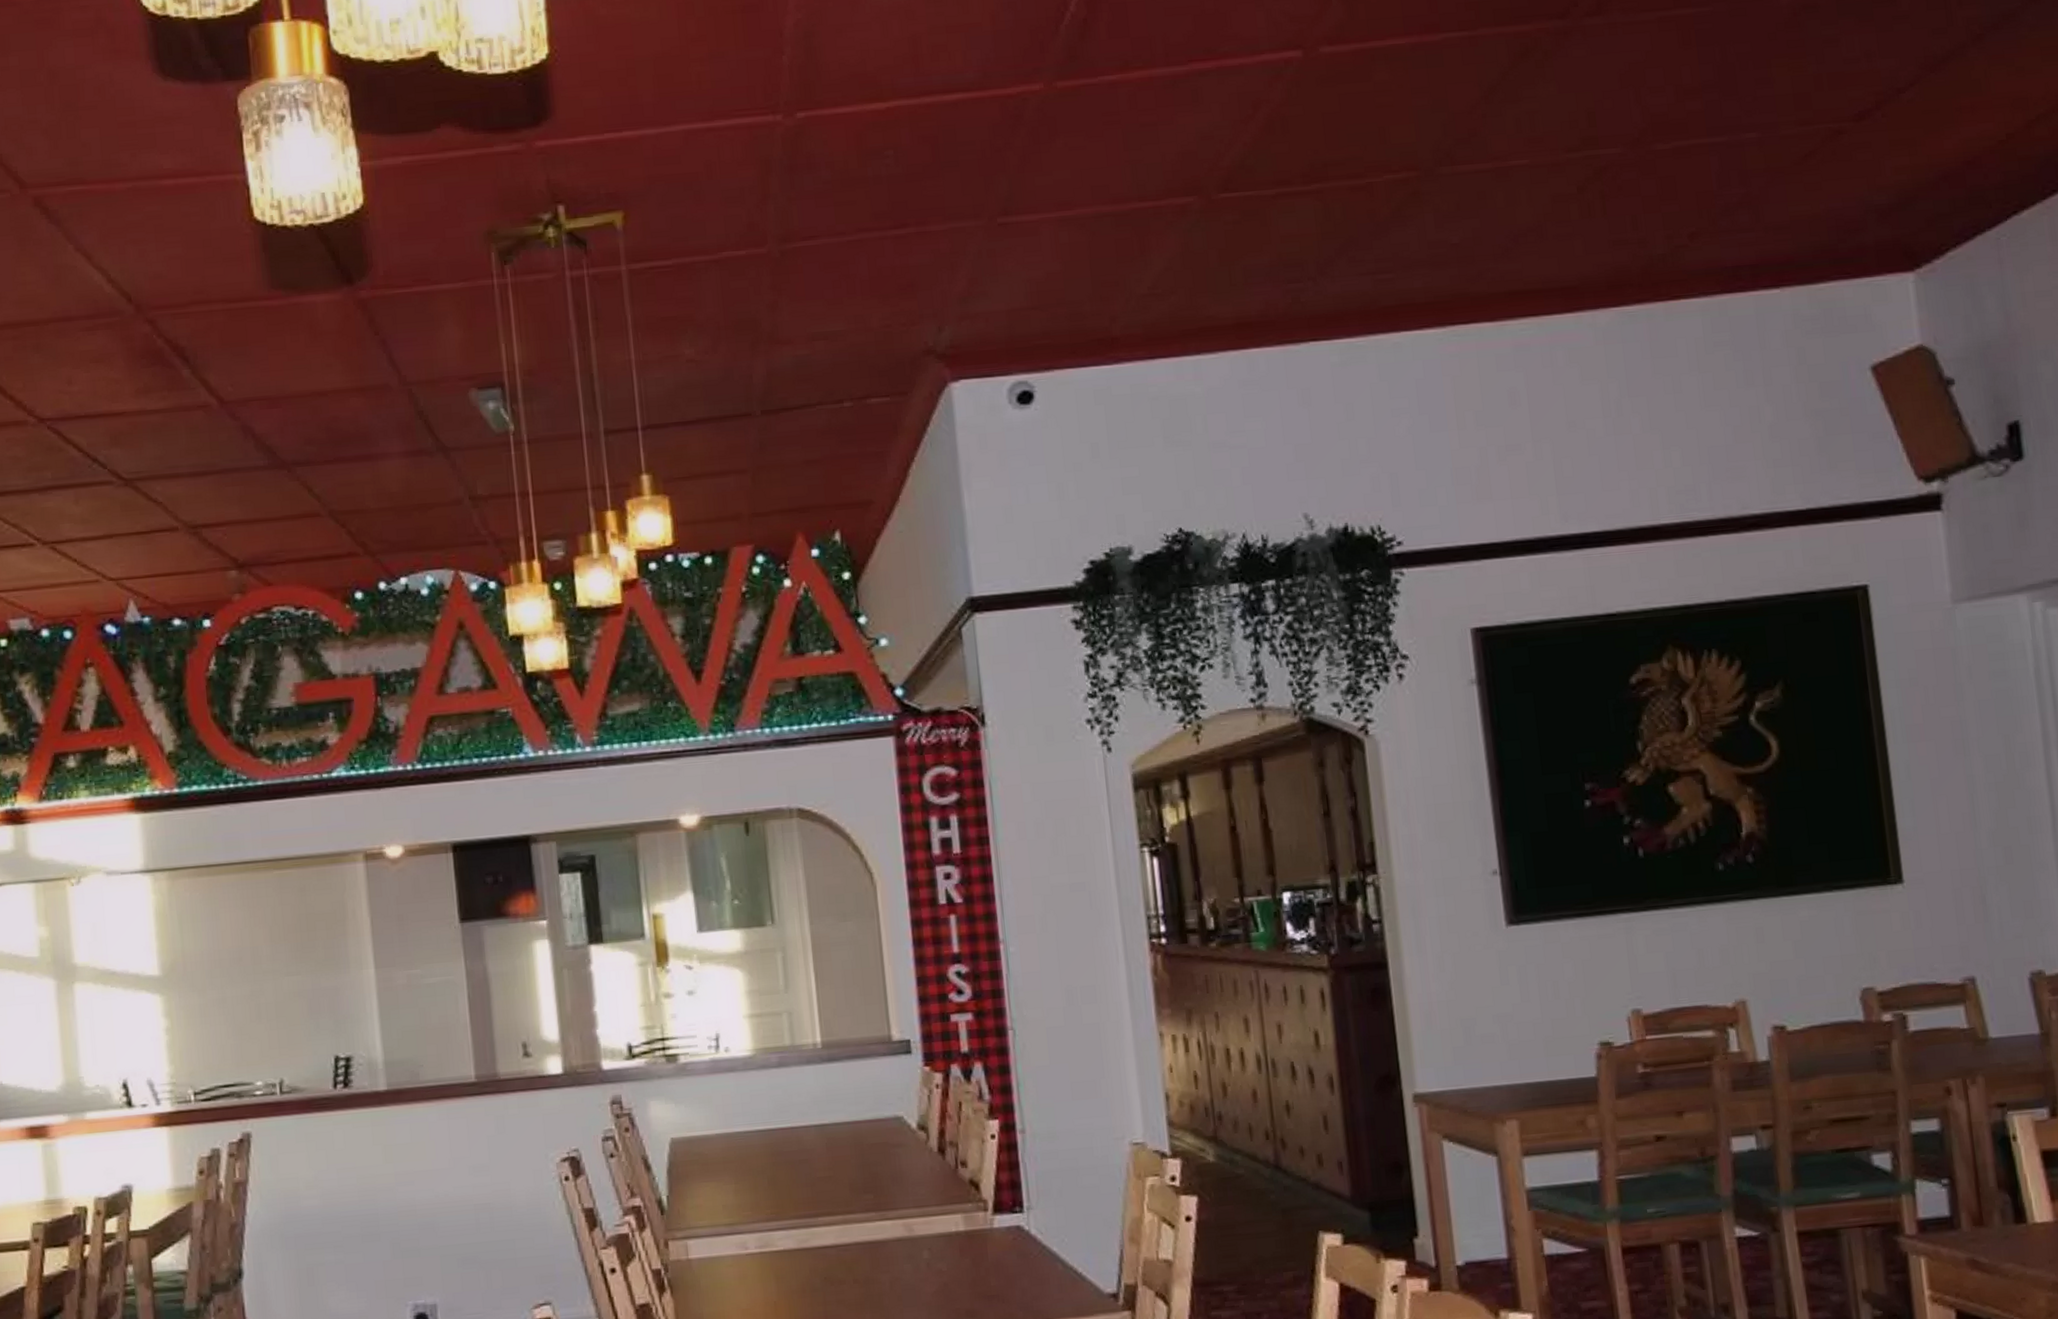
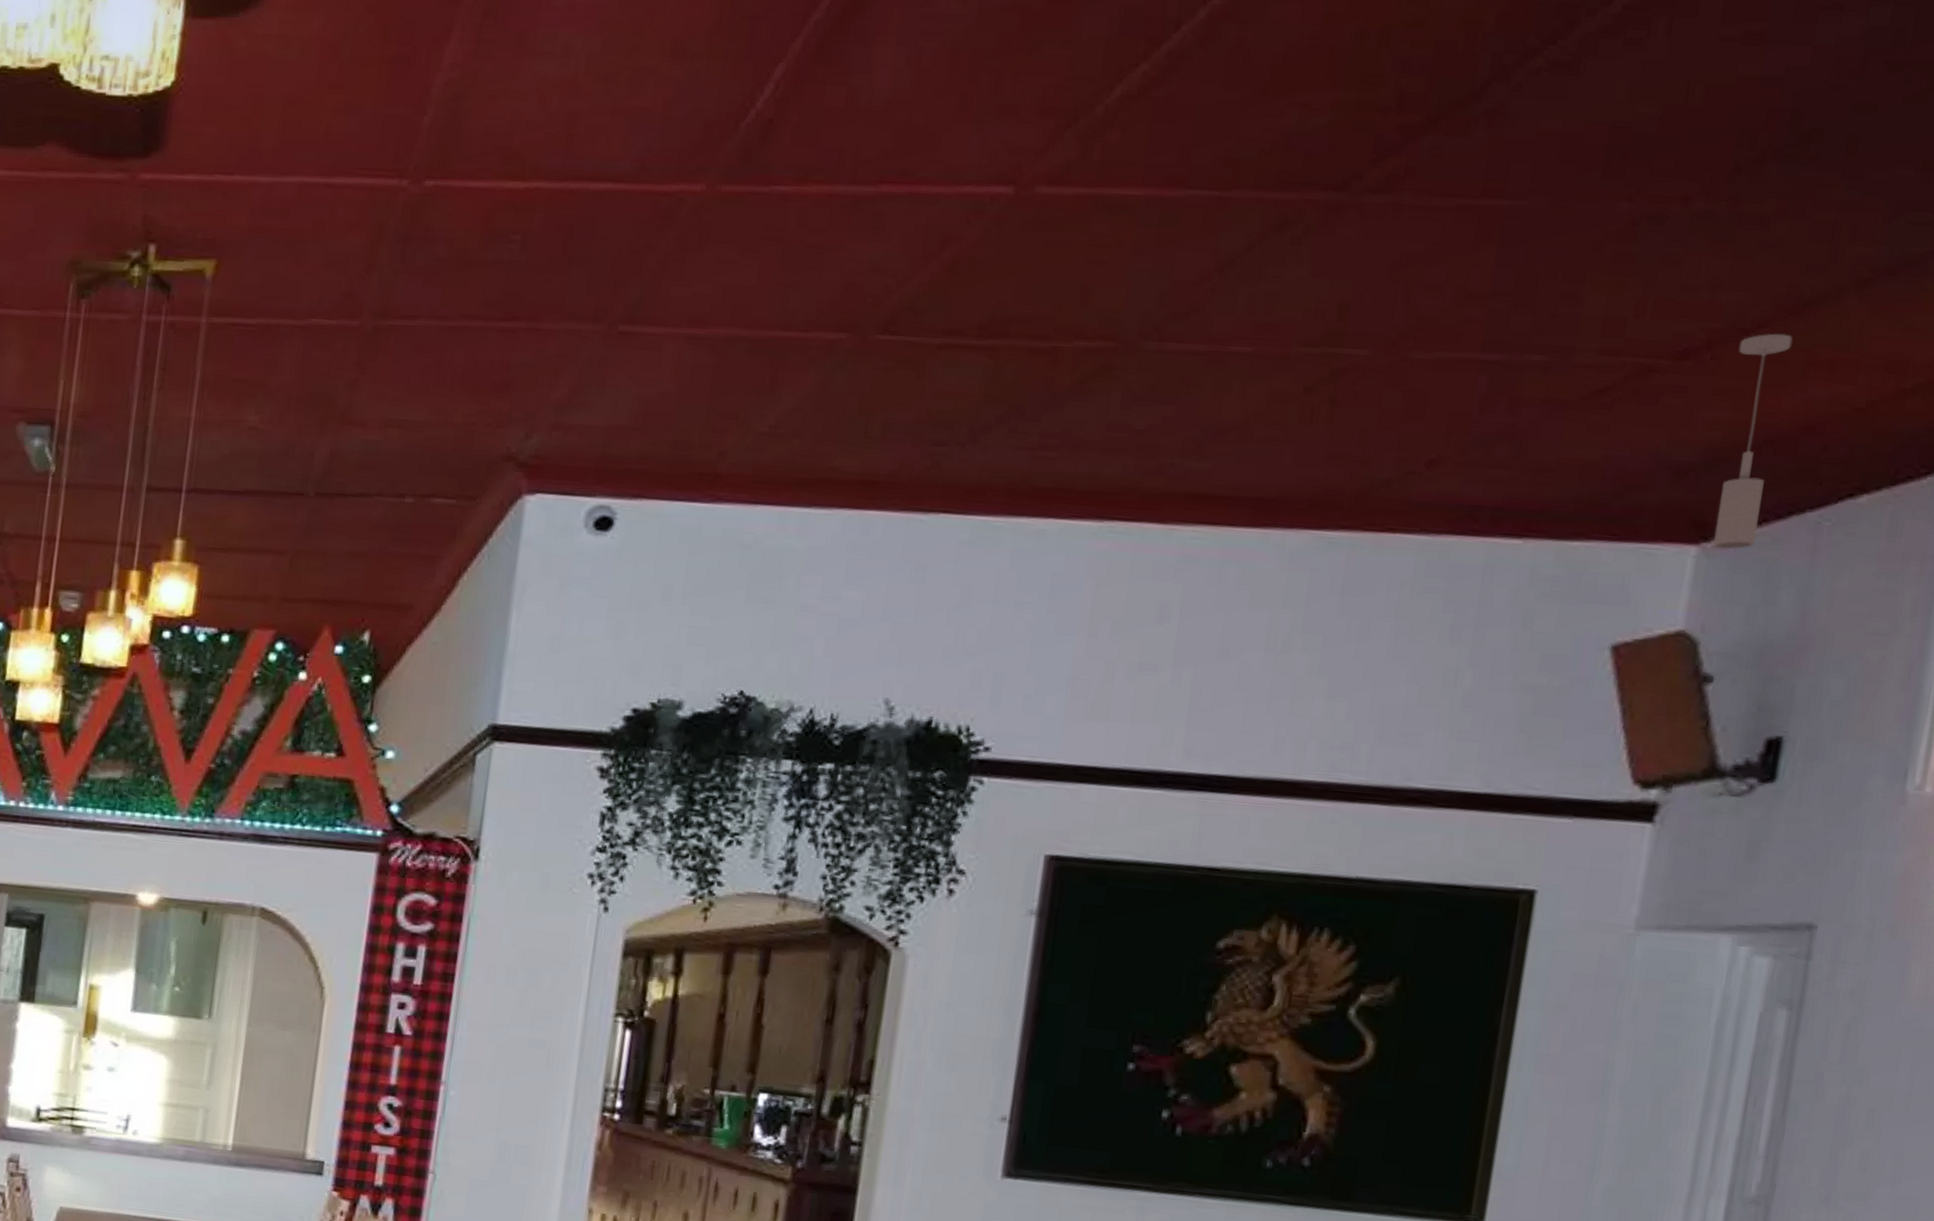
pendant light: none [1900,88,1955,273] -> present [1712,333,1793,550]

